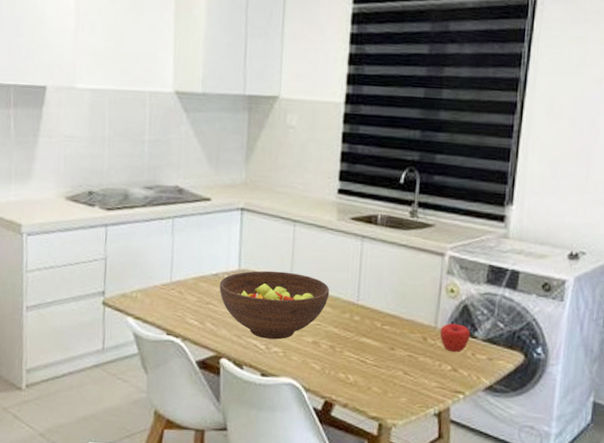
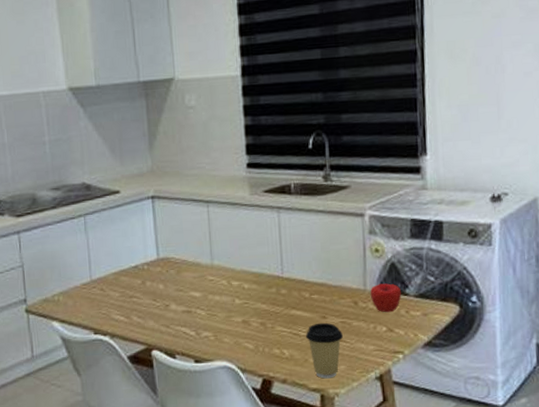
fruit bowl: present [219,270,330,340] -> none [140,254,253,325]
coffee cup: none [372,353,409,409] -> present [306,322,344,379]

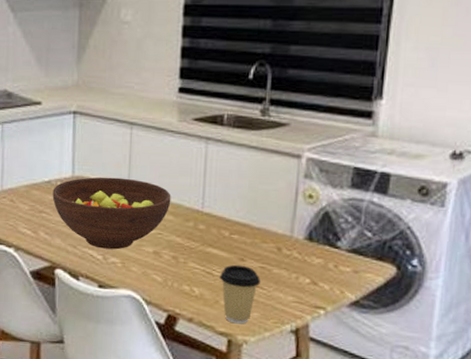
fruit bowl: none [140,254,253,325] -> present [52,177,171,250]
apple: present [370,283,402,313] -> none [297,232,333,265]

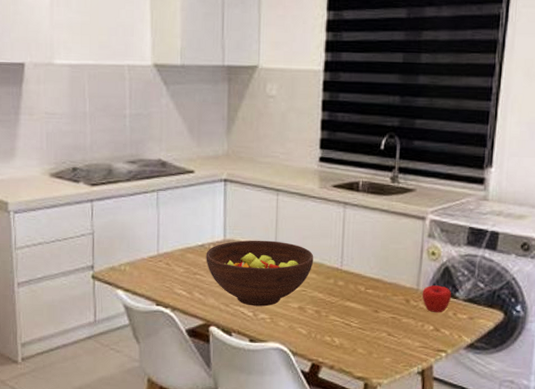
coffee cup: present [220,264,261,324] -> none [357,316,393,369]
apple: none [297,232,333,265] -> present [422,285,452,313]

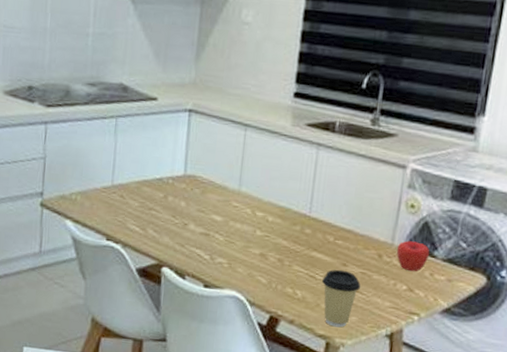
fruit bowl: present [206,240,314,307] -> none [163,176,281,250]
coffee cup: none [357,316,393,369] -> present [322,269,361,328]

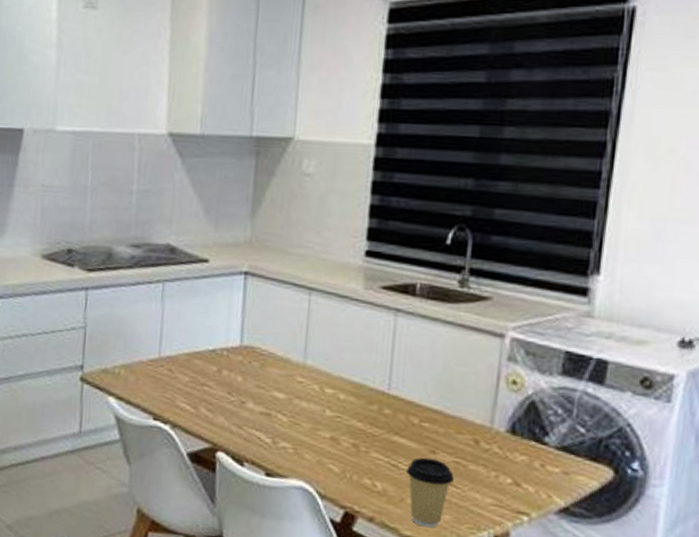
apple: present [396,240,430,272] -> none [497,424,539,462]

